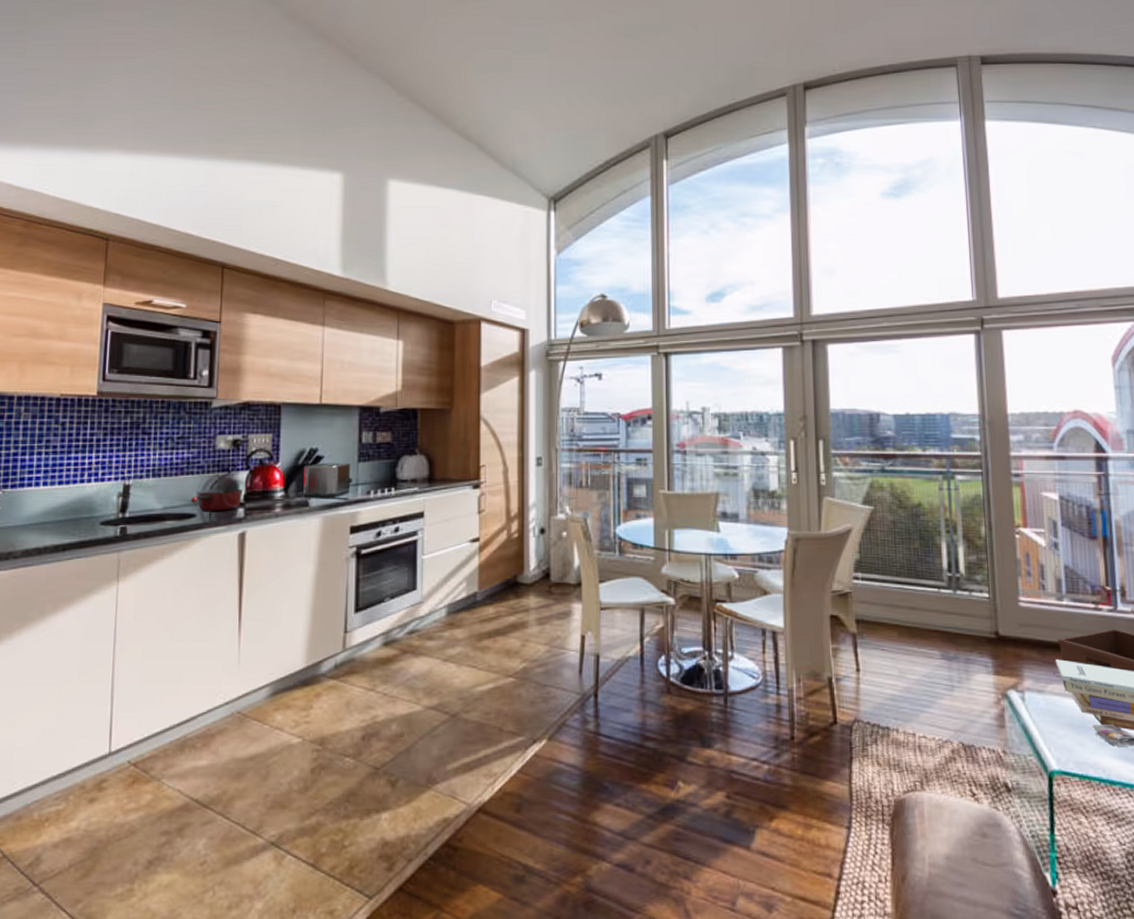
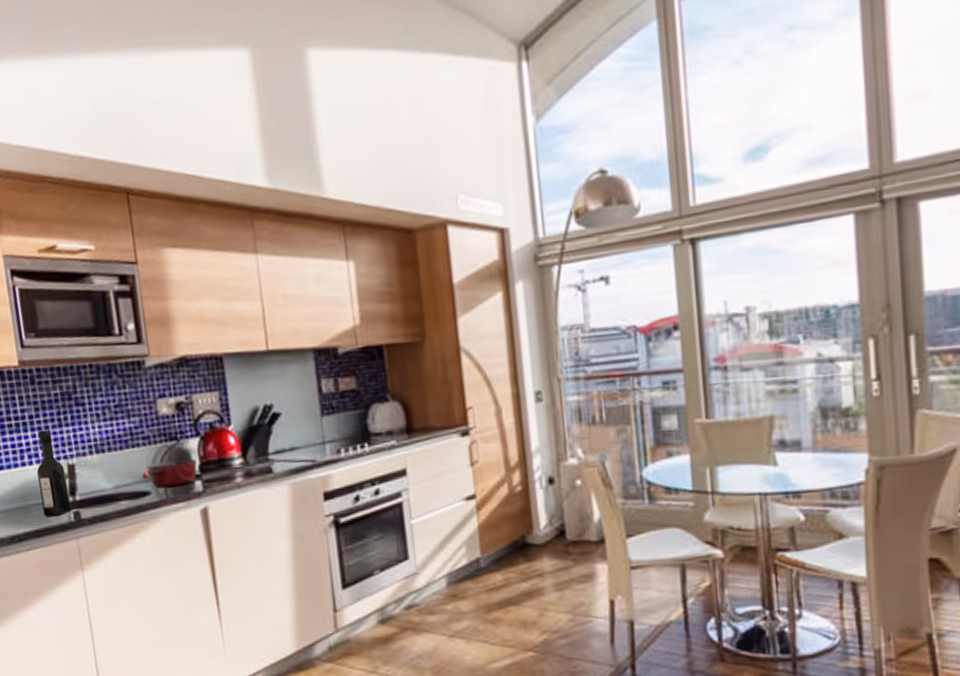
bottle: none [91,452,120,529] -> present [36,429,72,516]
toaster: present [303,462,353,498] -> none [260,418,319,463]

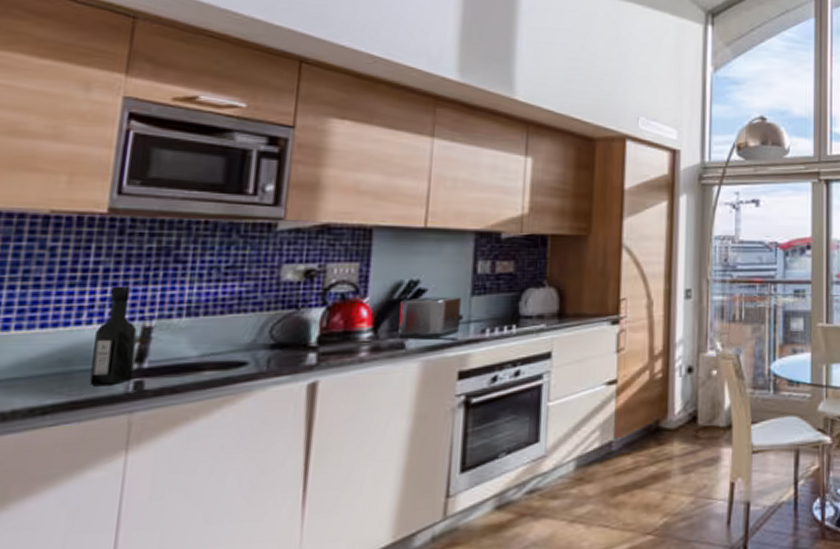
saucepan: present [142,444,197,489] -> none [242,312,316,359]
toaster: none [260,418,319,463] -> present [398,296,464,339]

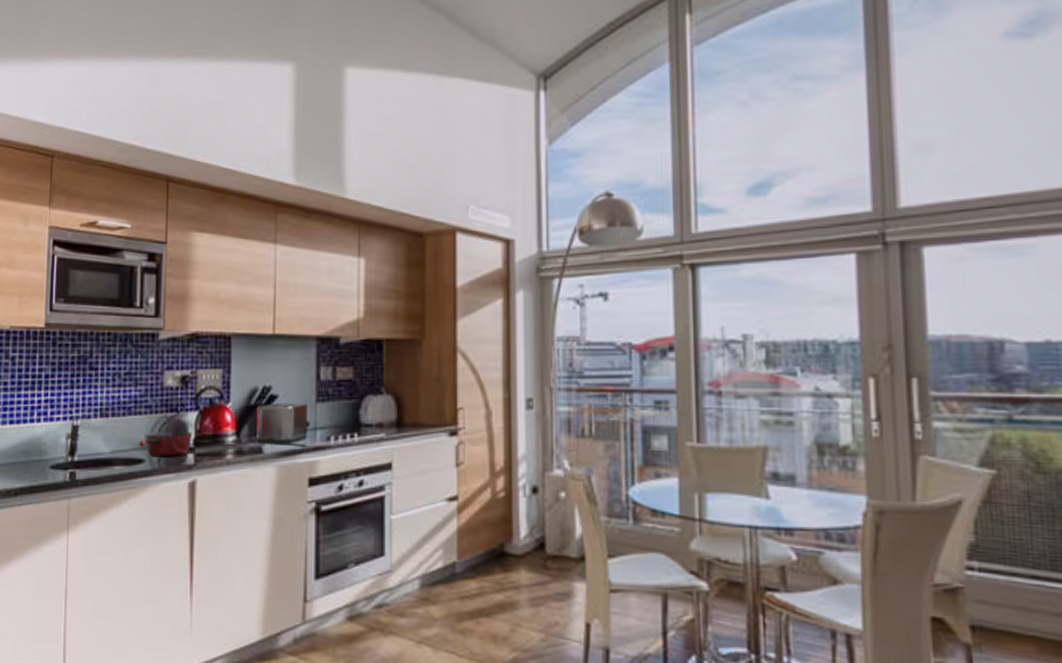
bottle: present [89,286,137,385] -> none [42,390,69,474]
saucepan: none [242,312,316,359] -> present [139,415,192,458]

